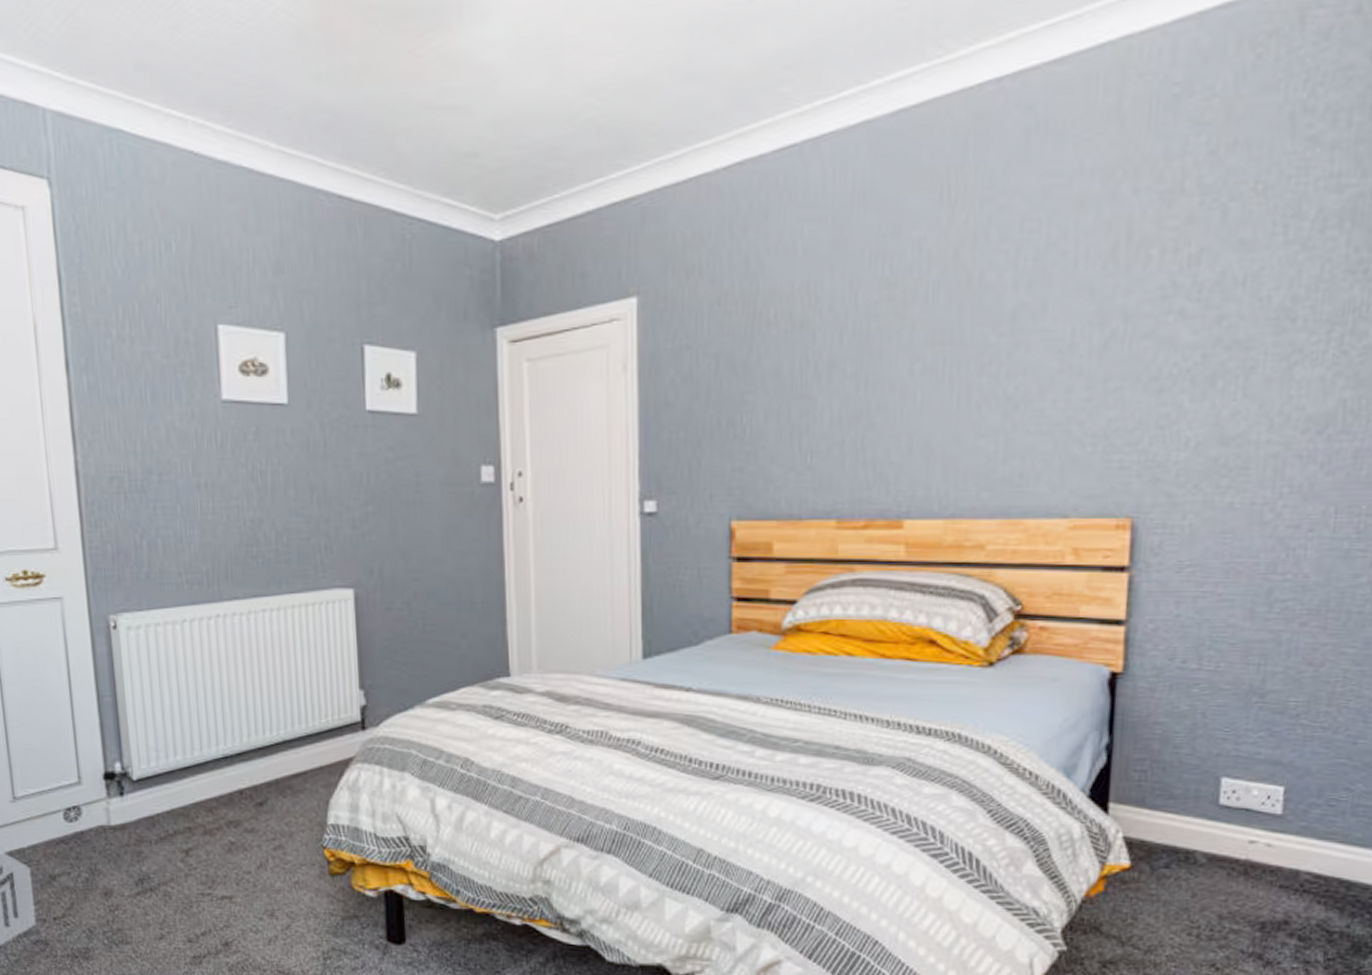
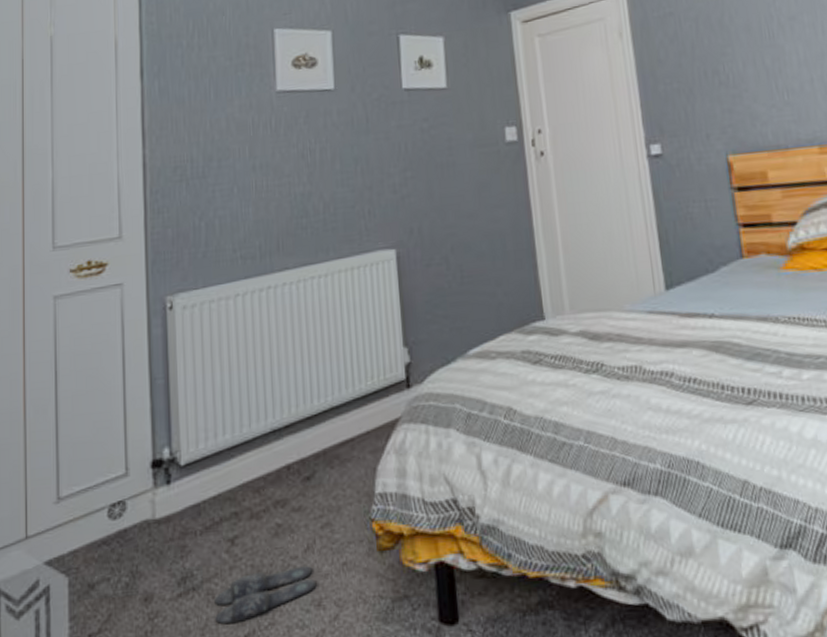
slippers: none [171,880,269,923] -> present [214,565,317,625]

